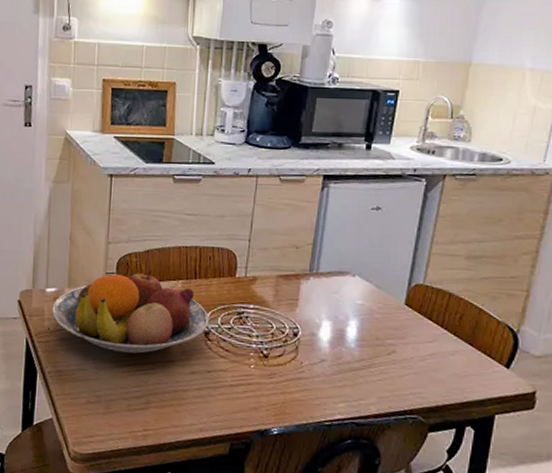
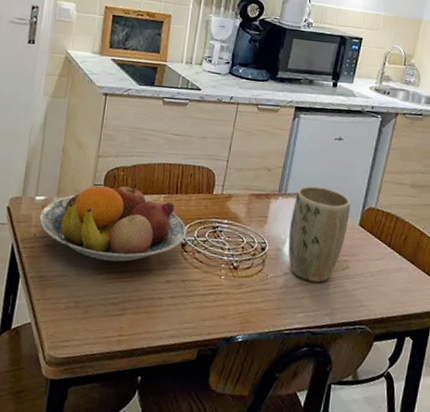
plant pot: none [324,263,394,369] -> present [288,186,351,283]

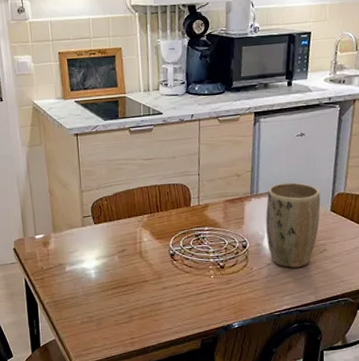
fruit bowl: present [39,183,187,262] -> none [42,209,173,280]

